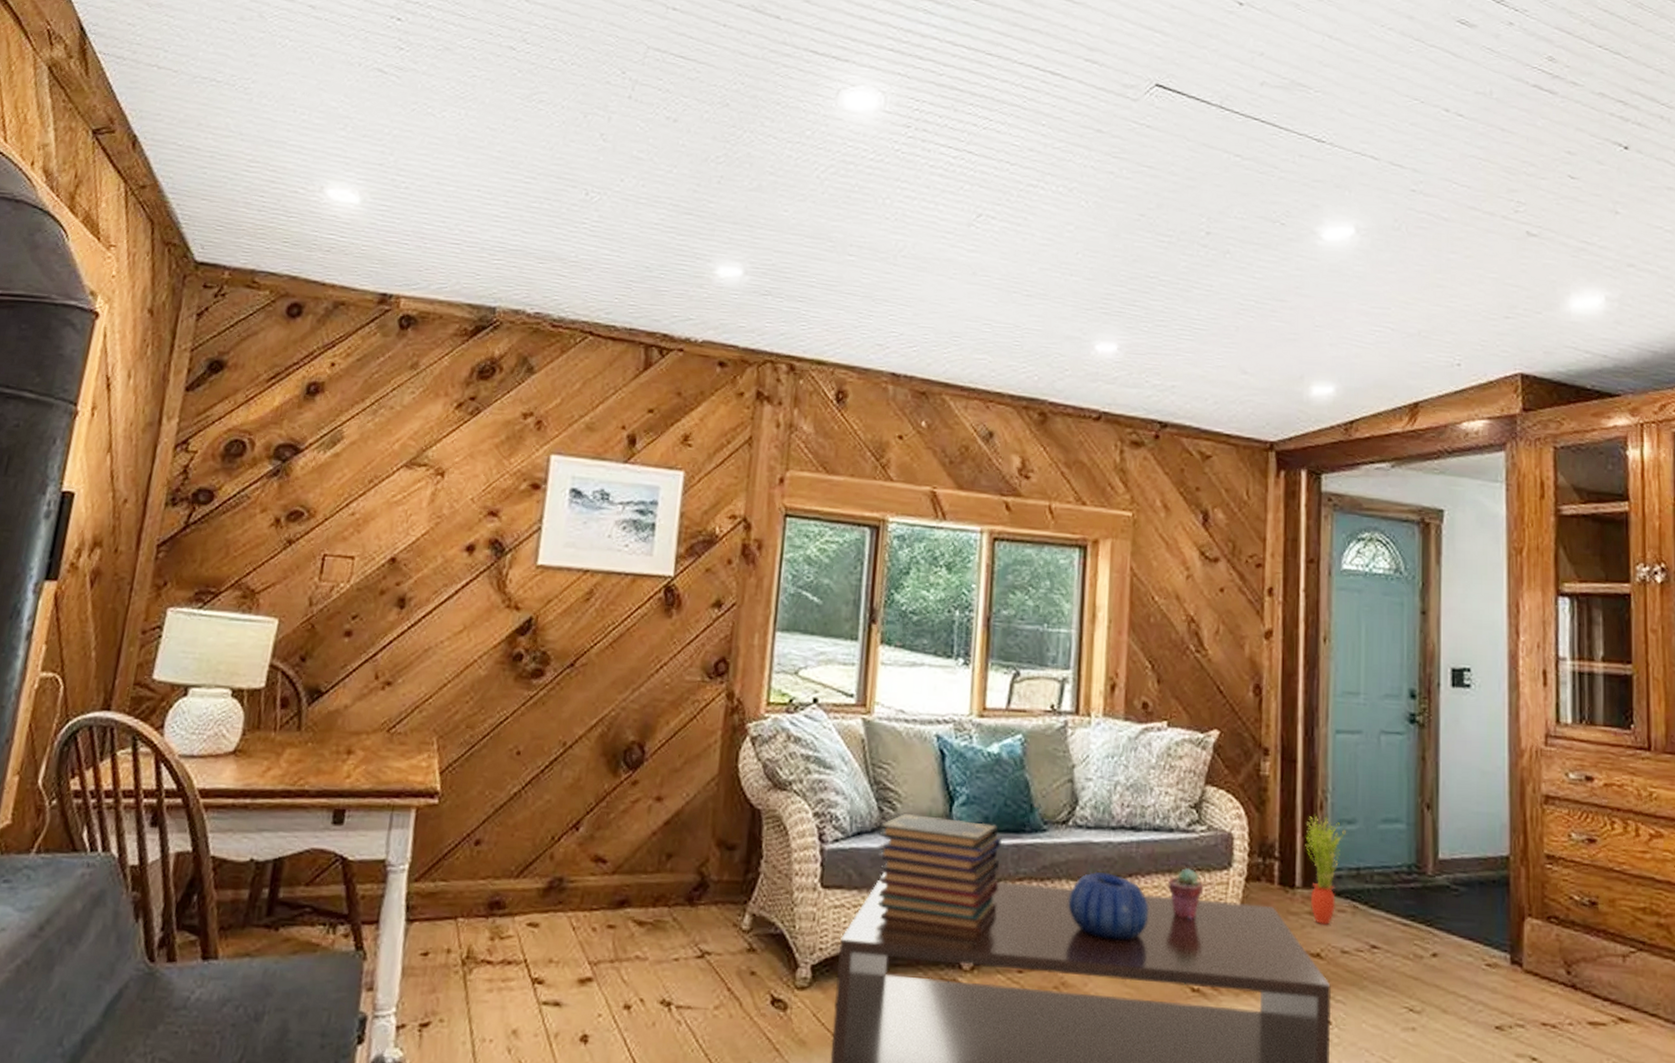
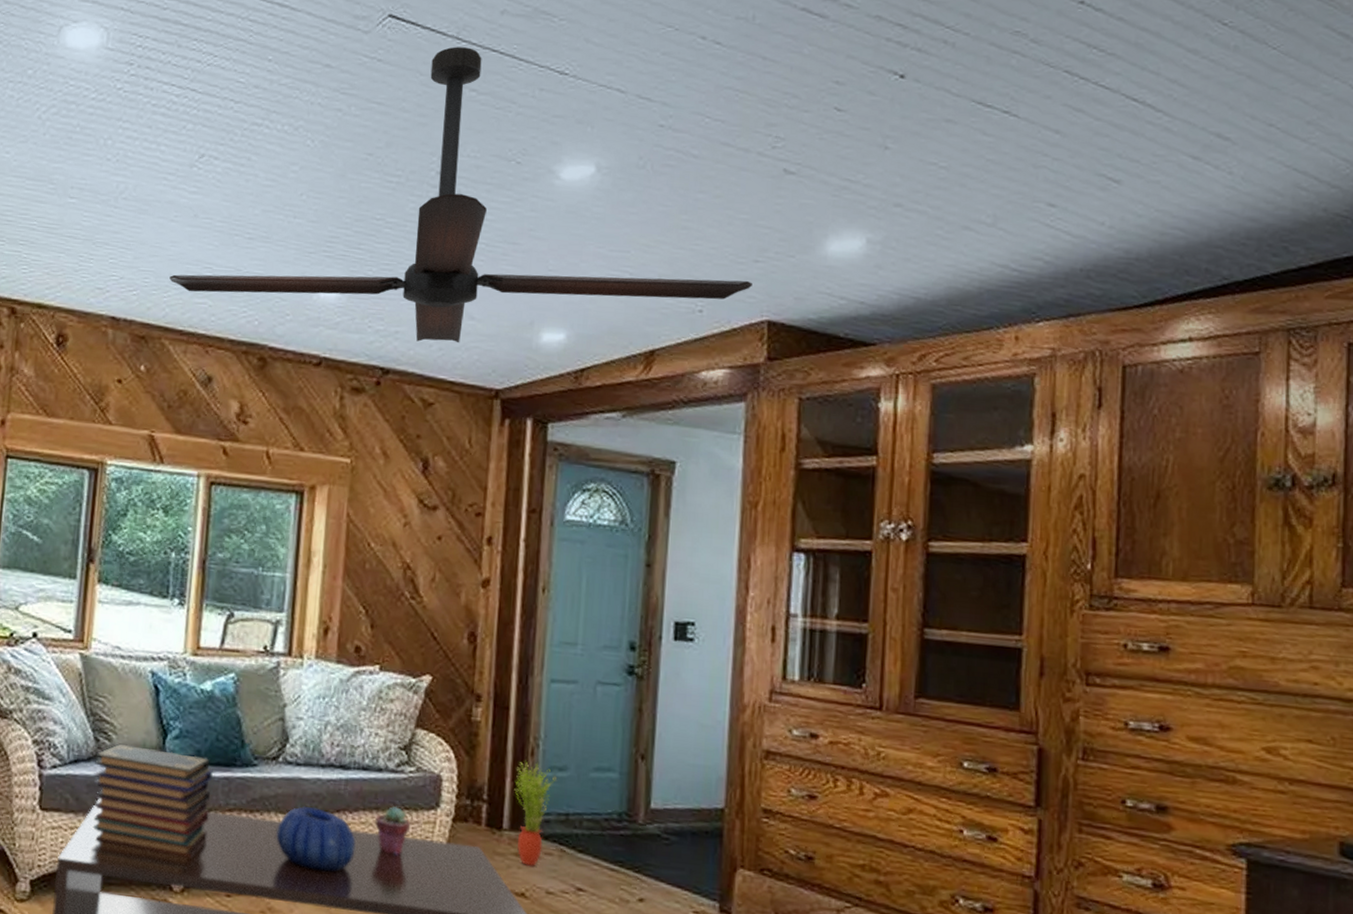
ceiling fan: none [949,115,1505,397] -> present [169,46,752,344]

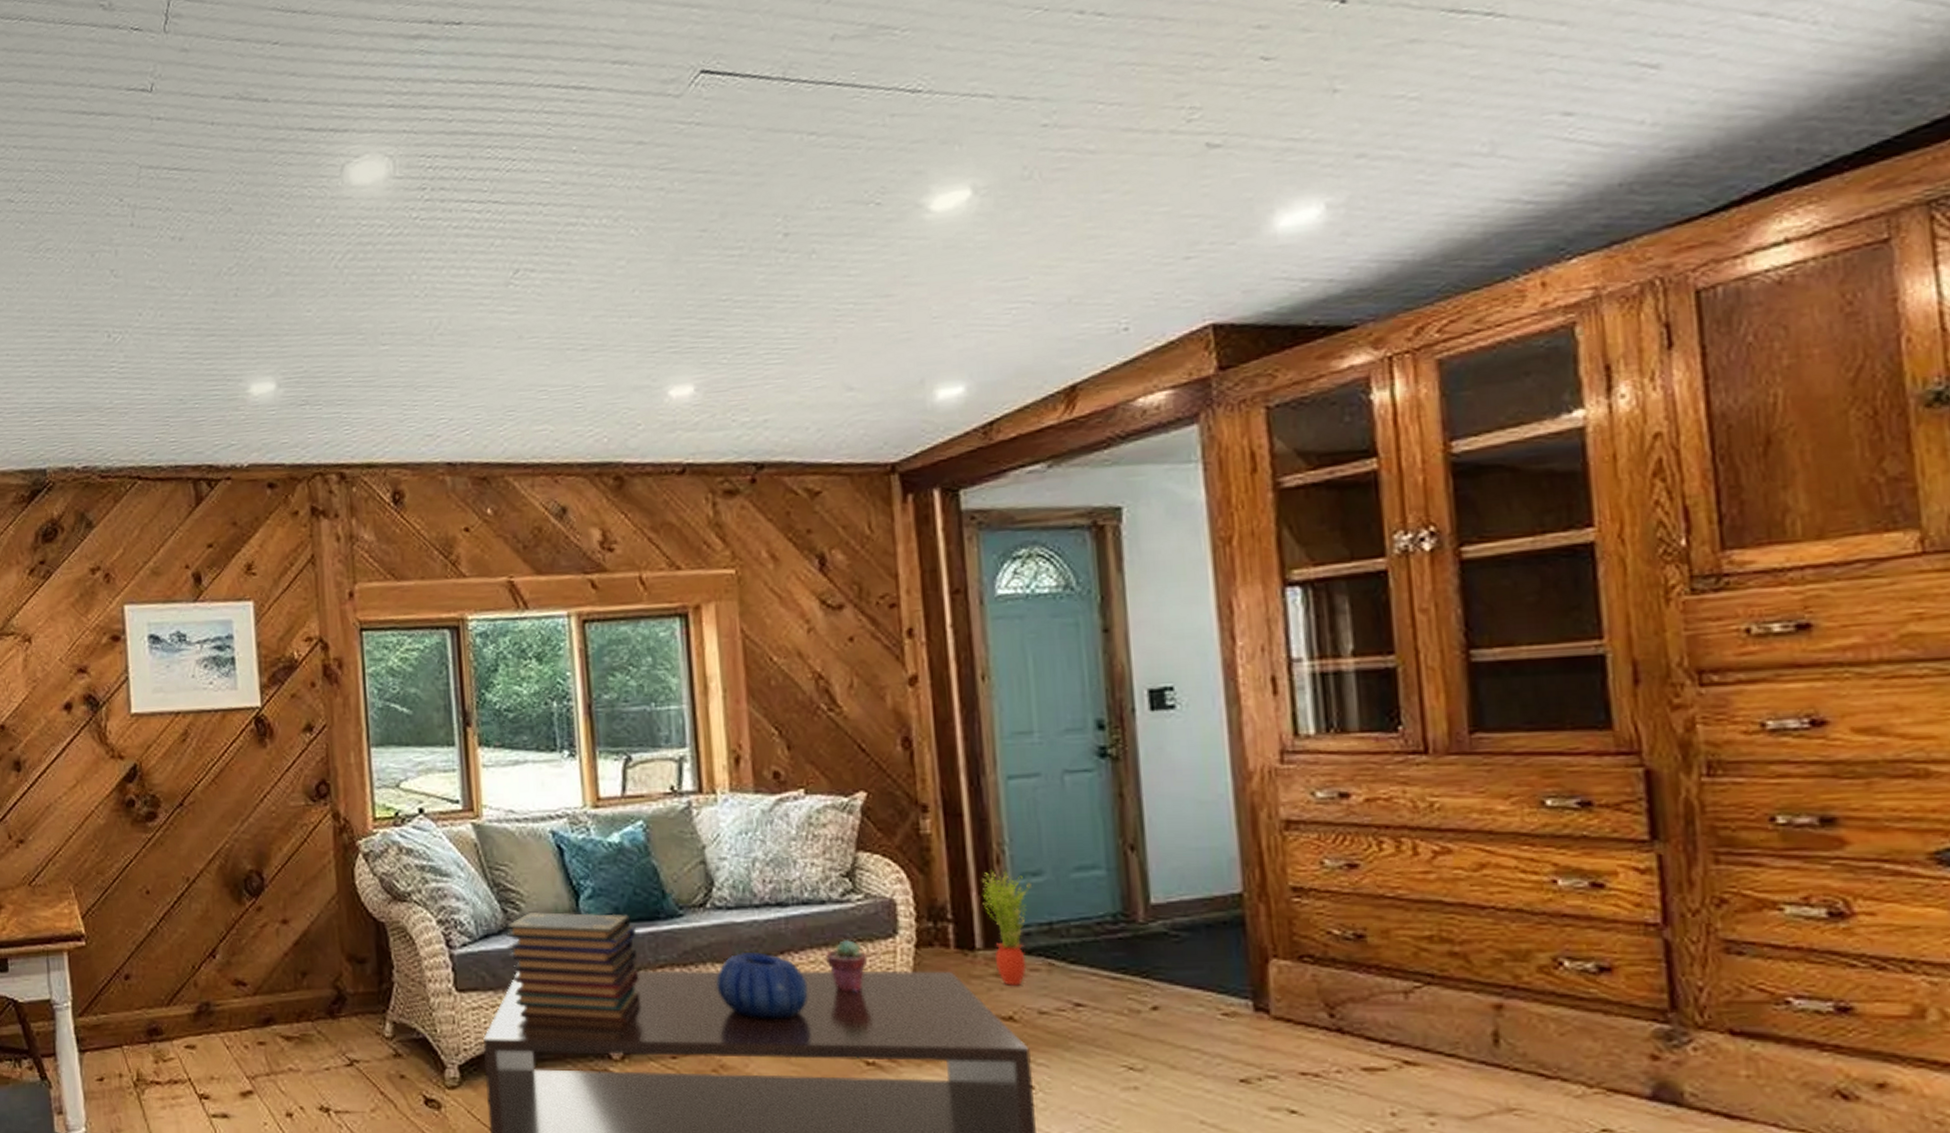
ceiling fan: present [169,46,752,344] -> none [503,86,1186,427]

